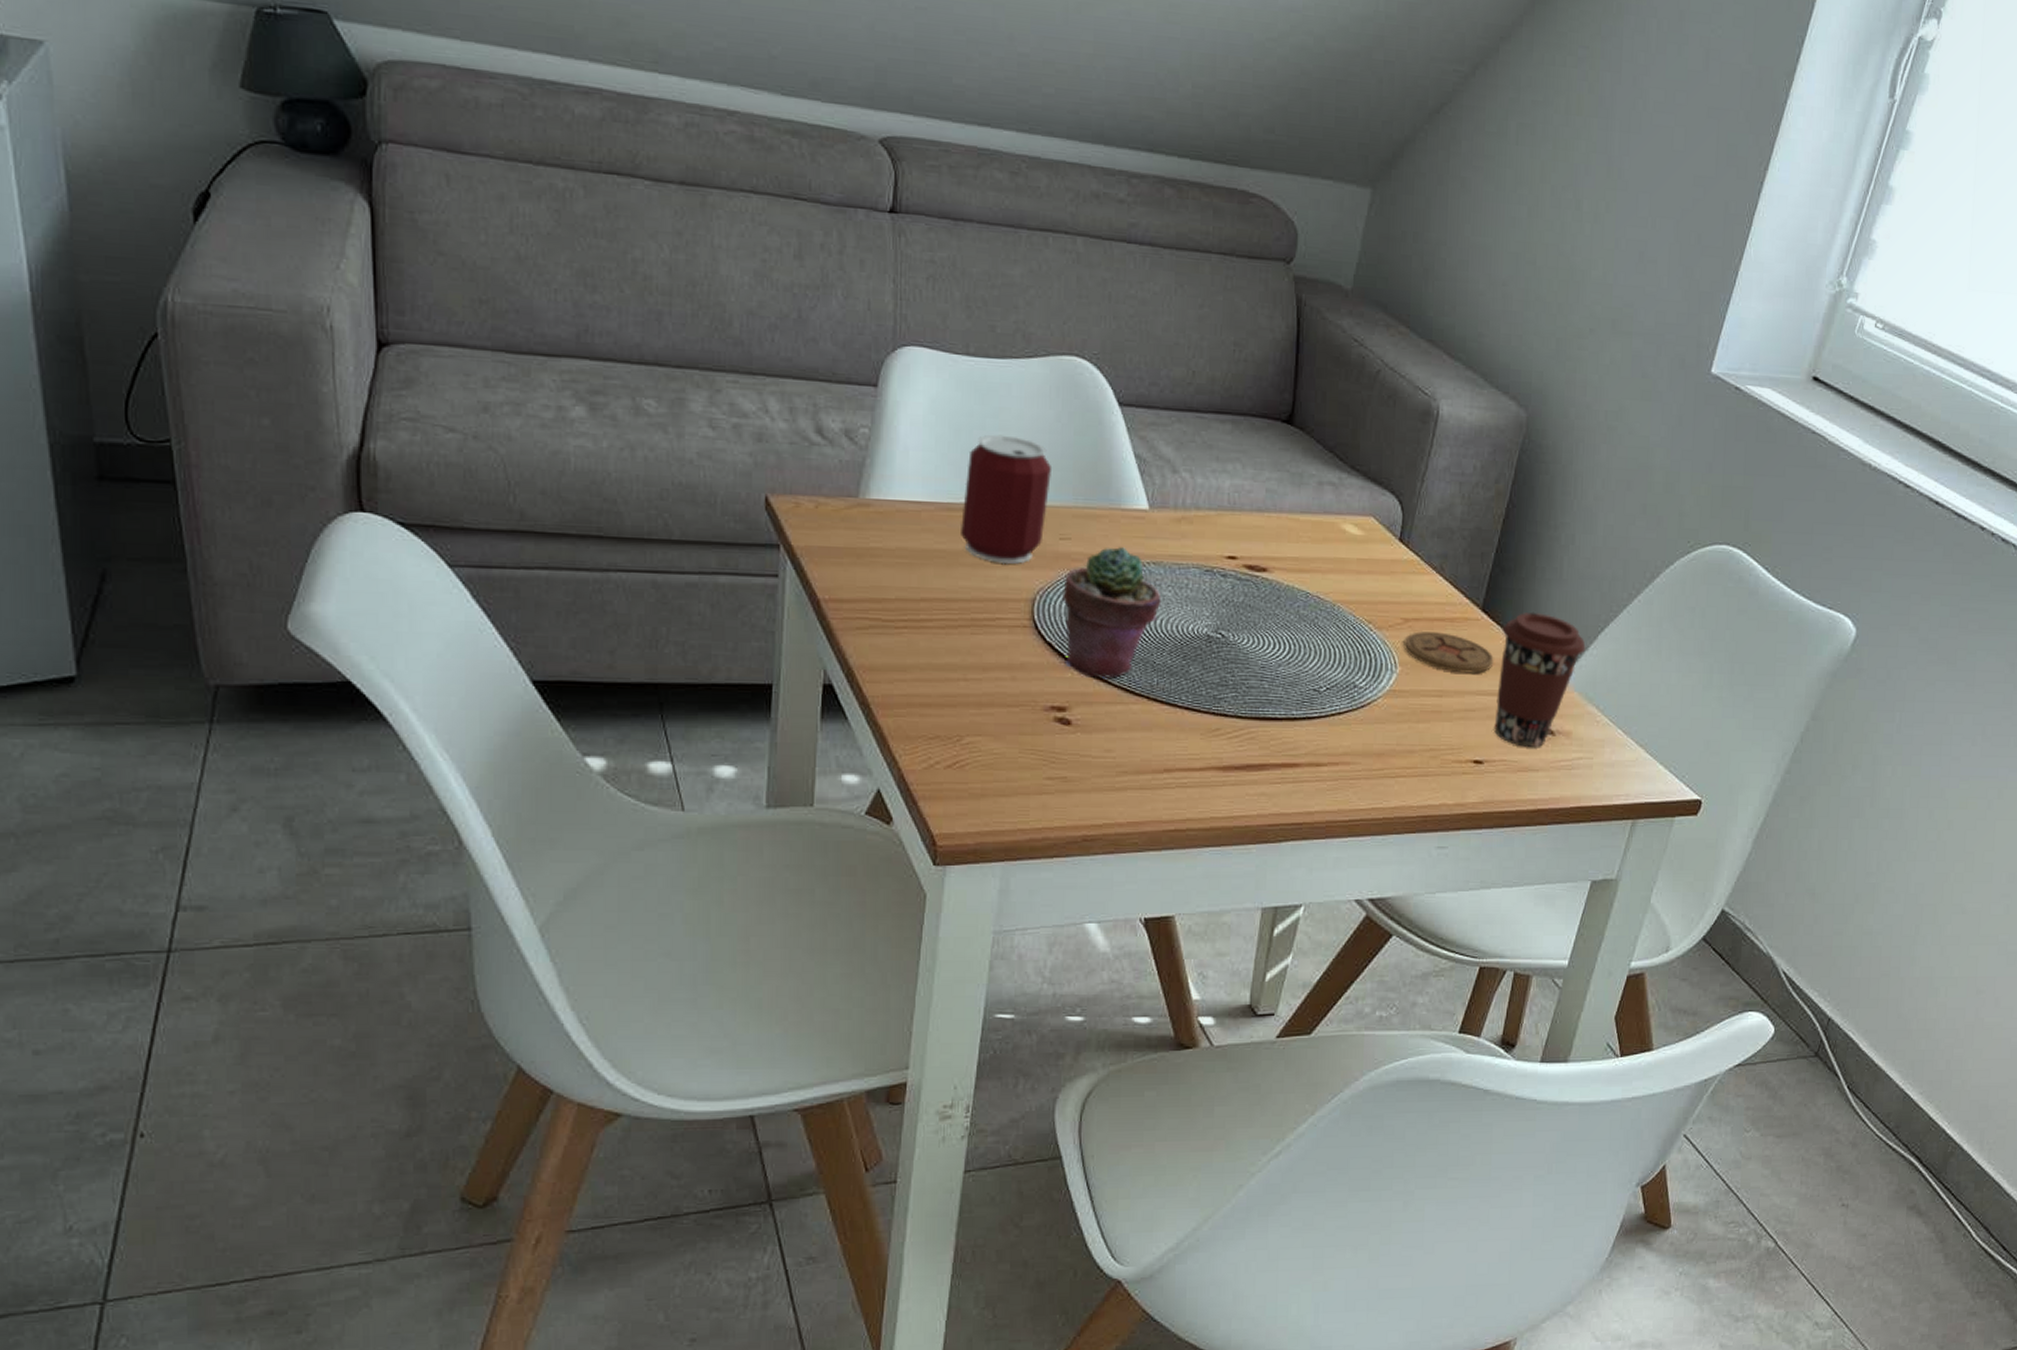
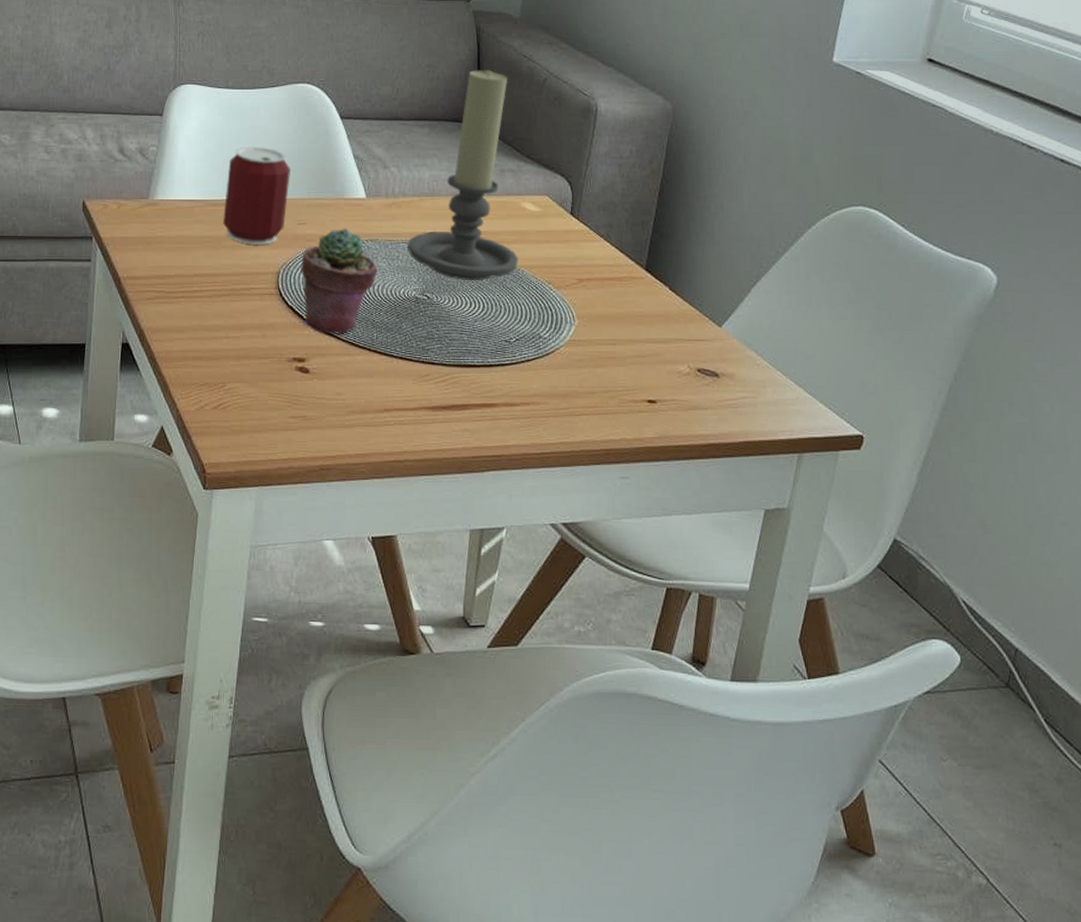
candle holder: none [1199,353,1335,617] -> present [408,69,519,280]
coaster: present [1403,631,1494,674] -> none [579,290,659,324]
coffee cup: present [1494,612,1586,747] -> none [664,270,741,388]

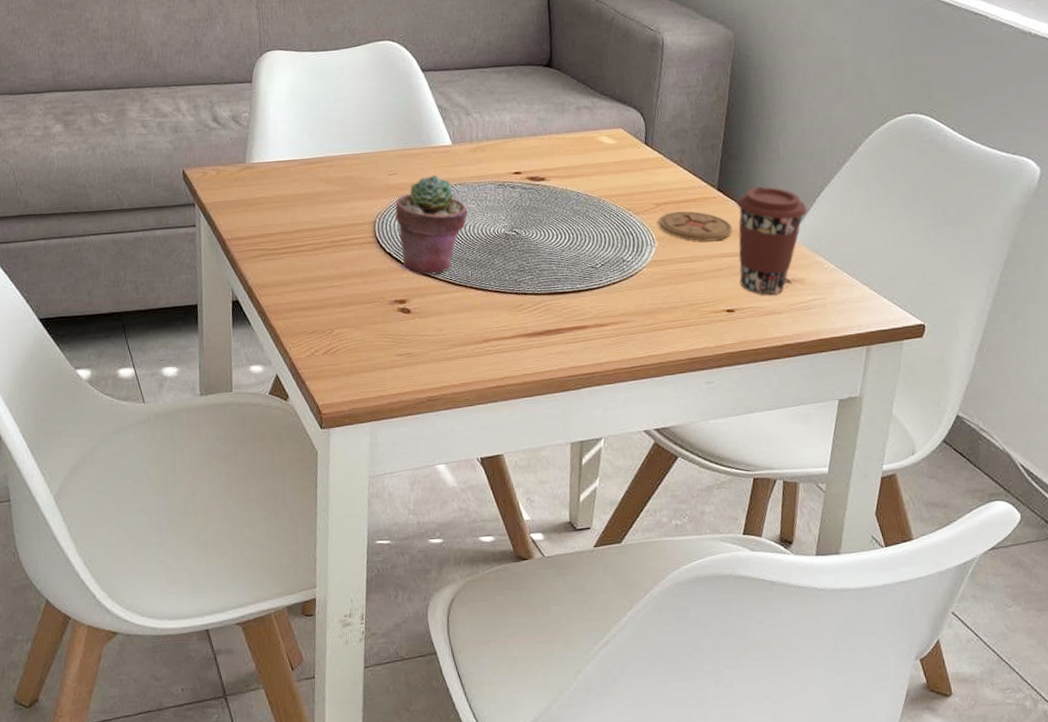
can: present [223,146,290,246] -> none [318,104,379,199]
candle holder: present [408,69,519,280] -> none [494,13,600,214]
coaster: none [579,290,659,324] -> present [658,211,733,242]
coffee cup: none [664,270,741,388] -> present [736,186,808,295]

